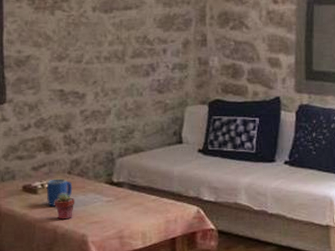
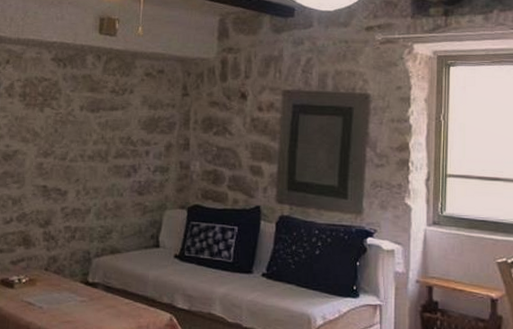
mug: present [46,178,73,206] -> none [22,274,49,302]
potted succulent: present [54,193,75,220] -> none [29,289,50,317]

